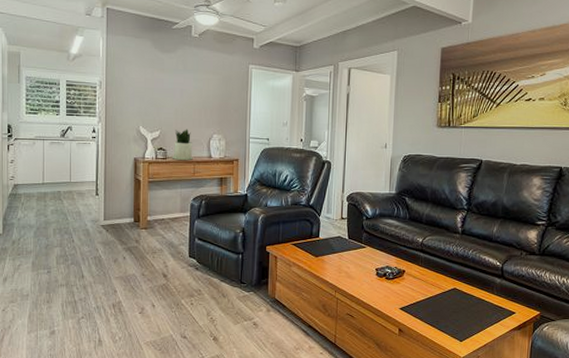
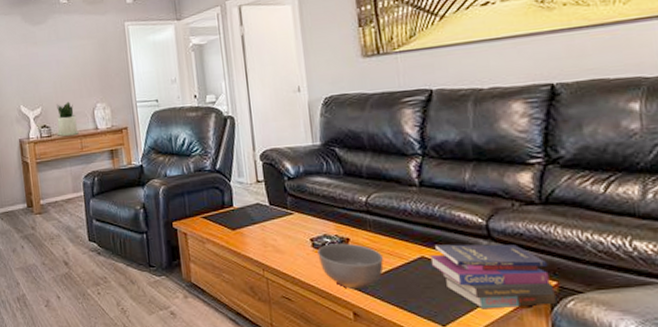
bowl: none [379,273,427,311] -> present [317,243,384,290]
books: none [460,280,538,330] -> present [430,244,556,309]

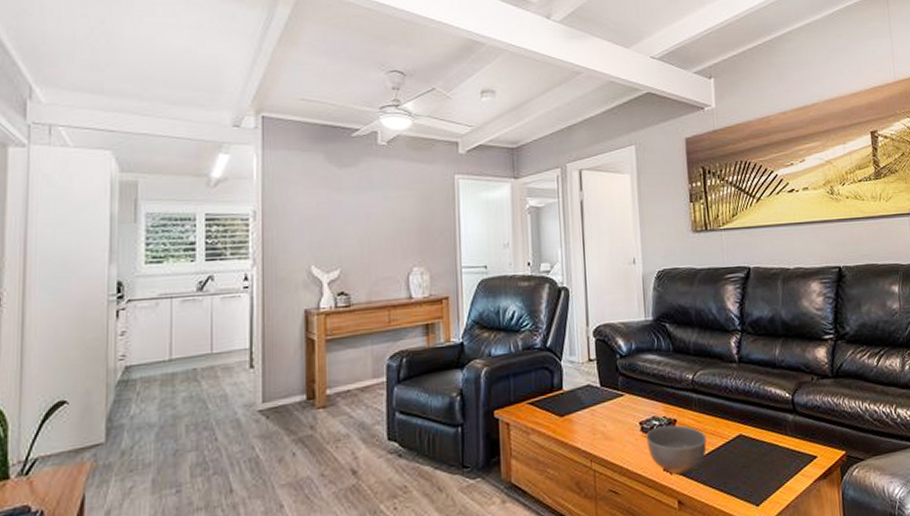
planter: present [56,101,79,137] -> none [357,263,387,308]
books: present [430,244,556,309] -> none [747,417,845,485]

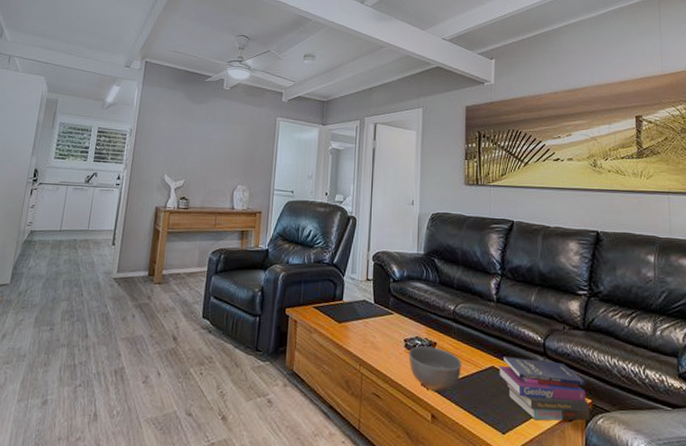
books: none [747,417,845,485] -> present [499,357,590,421]

